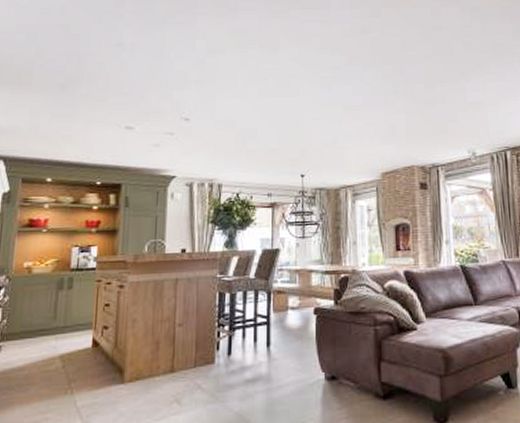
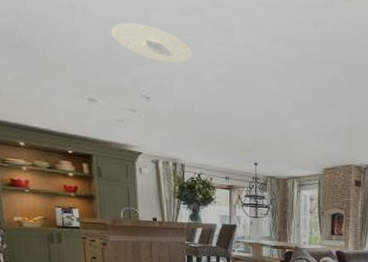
ceiling light: none [156,52,237,84] -> present [111,22,193,64]

